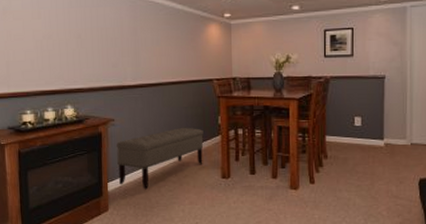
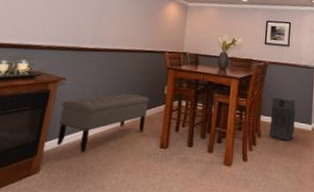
air purifier: none [336,113,365,159] -> present [269,95,296,141]

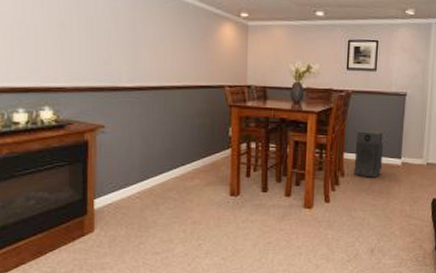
bench: present [57,93,149,153] -> none [107,138,211,208]

